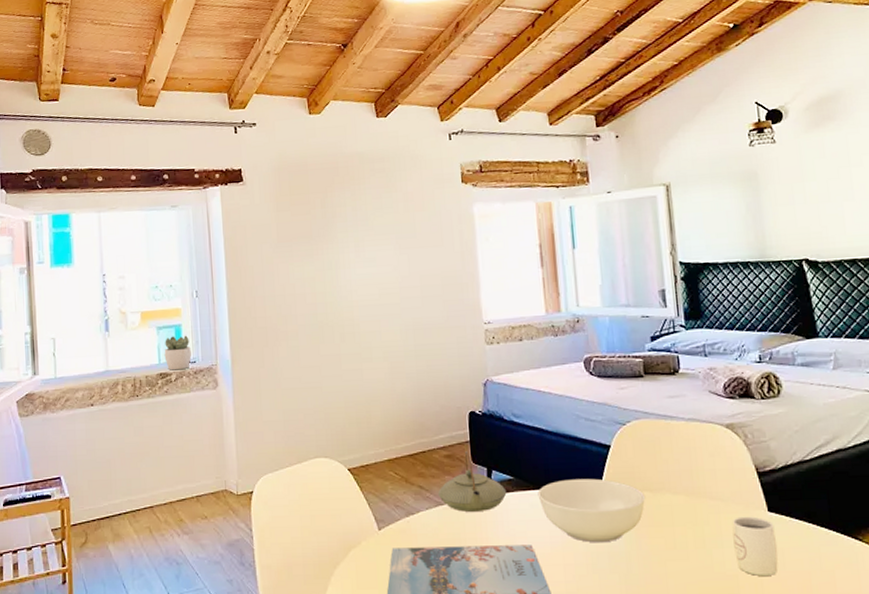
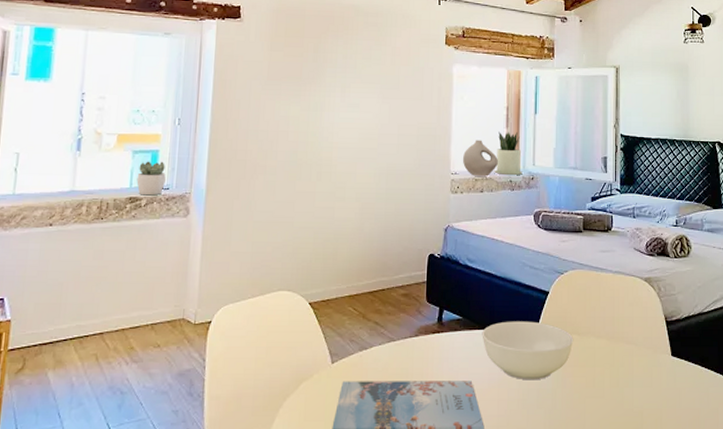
teapot: present [437,450,507,512] -> none [391,290,455,348]
vase: none [494,283,536,324] -> present [462,140,498,176]
planter: none [532,271,566,321] -> present [494,132,523,176]
mug: present [732,516,778,576] -> none [642,360,676,412]

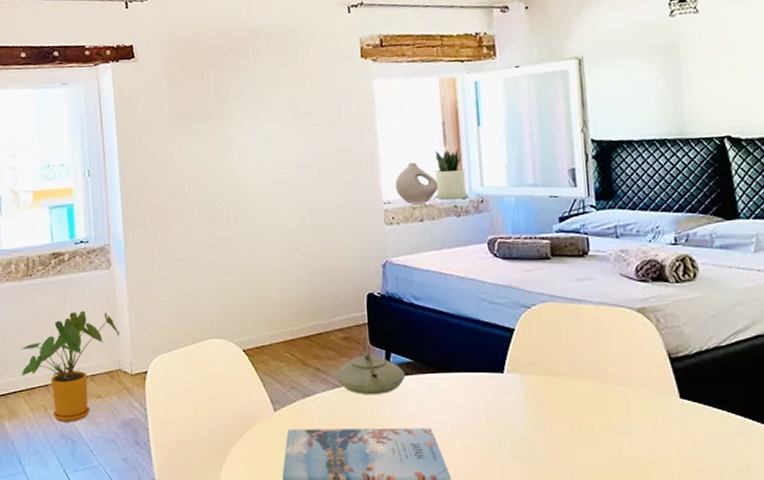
house plant: none [75,257,188,372] -> present [20,310,119,422]
succulent plant: present [136,161,166,196] -> none [56,215,84,250]
teapot: none [391,290,455,348] -> present [334,332,406,394]
bowl: present [482,321,574,380] -> none [437,362,551,428]

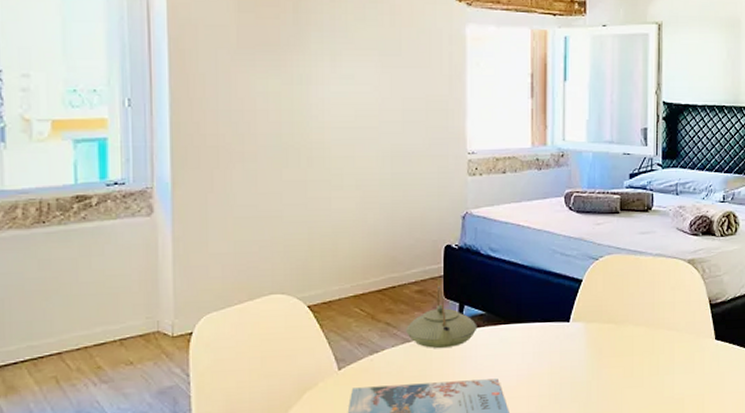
house plant: present [20,310,119,422] -> none [24,264,160,395]
vase: present [394,162,438,204] -> none [480,113,522,155]
planter: present [434,149,469,201] -> none [518,103,551,153]

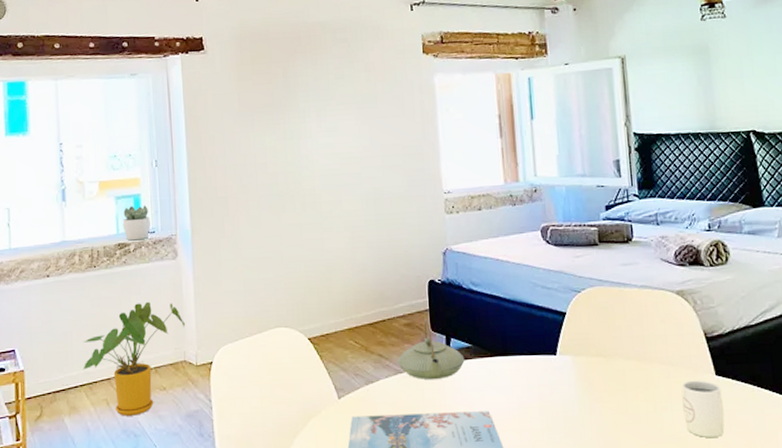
house plant: none [24,264,160,395] -> present [83,301,185,416]
succulent plant: none [82,151,119,193] -> present [122,205,151,241]
mug: none [683,344,720,398] -> present [681,380,725,437]

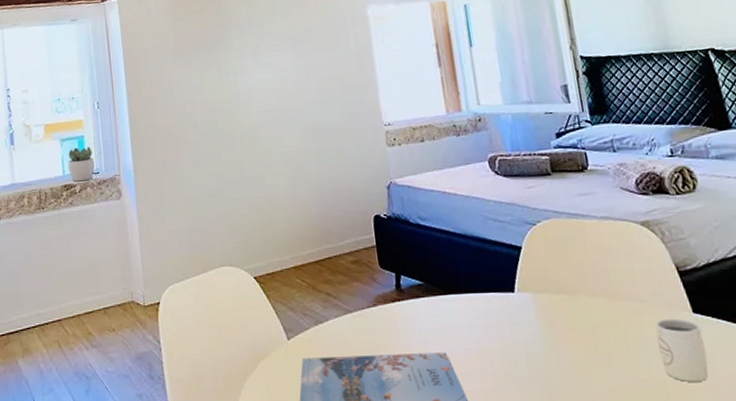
house plant: present [83,301,185,416] -> none [34,242,131,358]
teapot: present [397,318,465,379] -> none [345,255,417,319]

